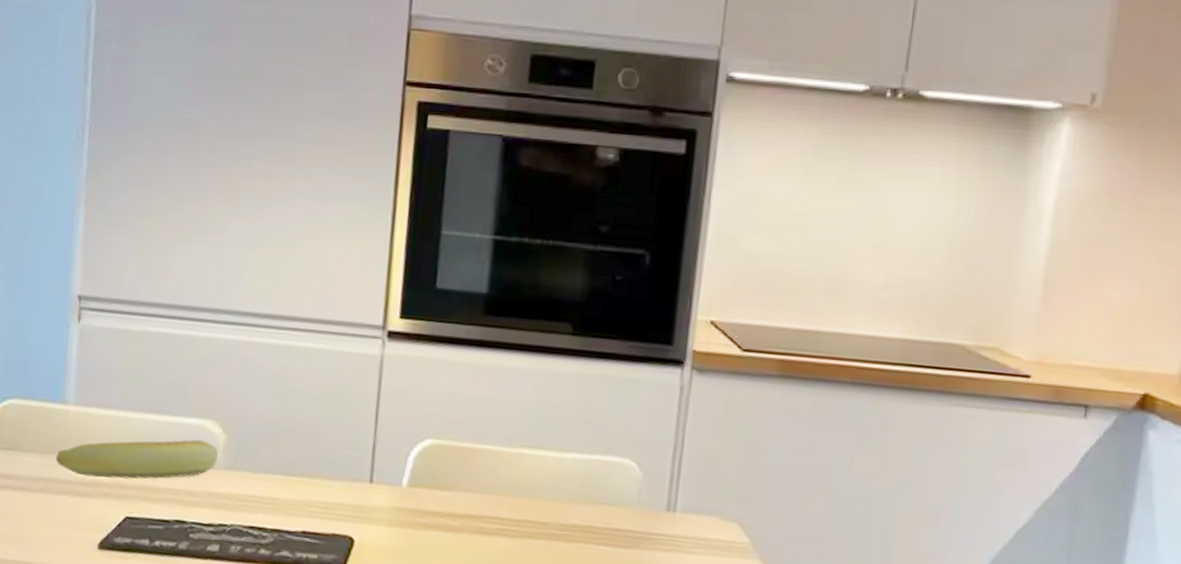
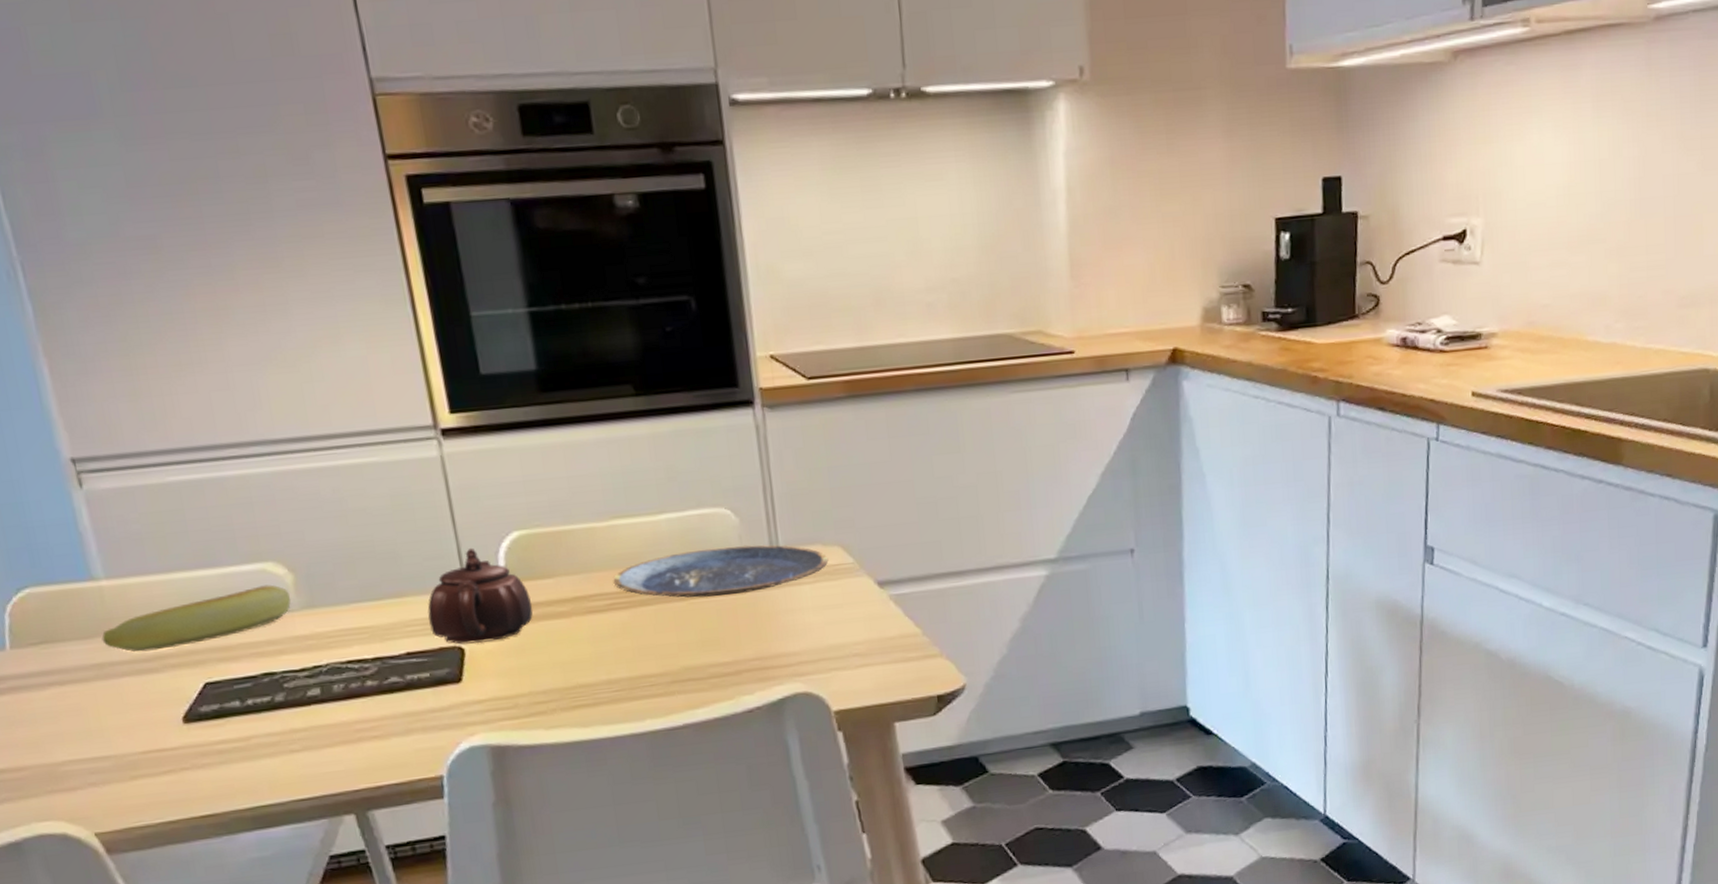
teapot: none [329,445,427,540] -> present [427,547,533,645]
plate: none [507,494,723,550] -> present [613,544,829,598]

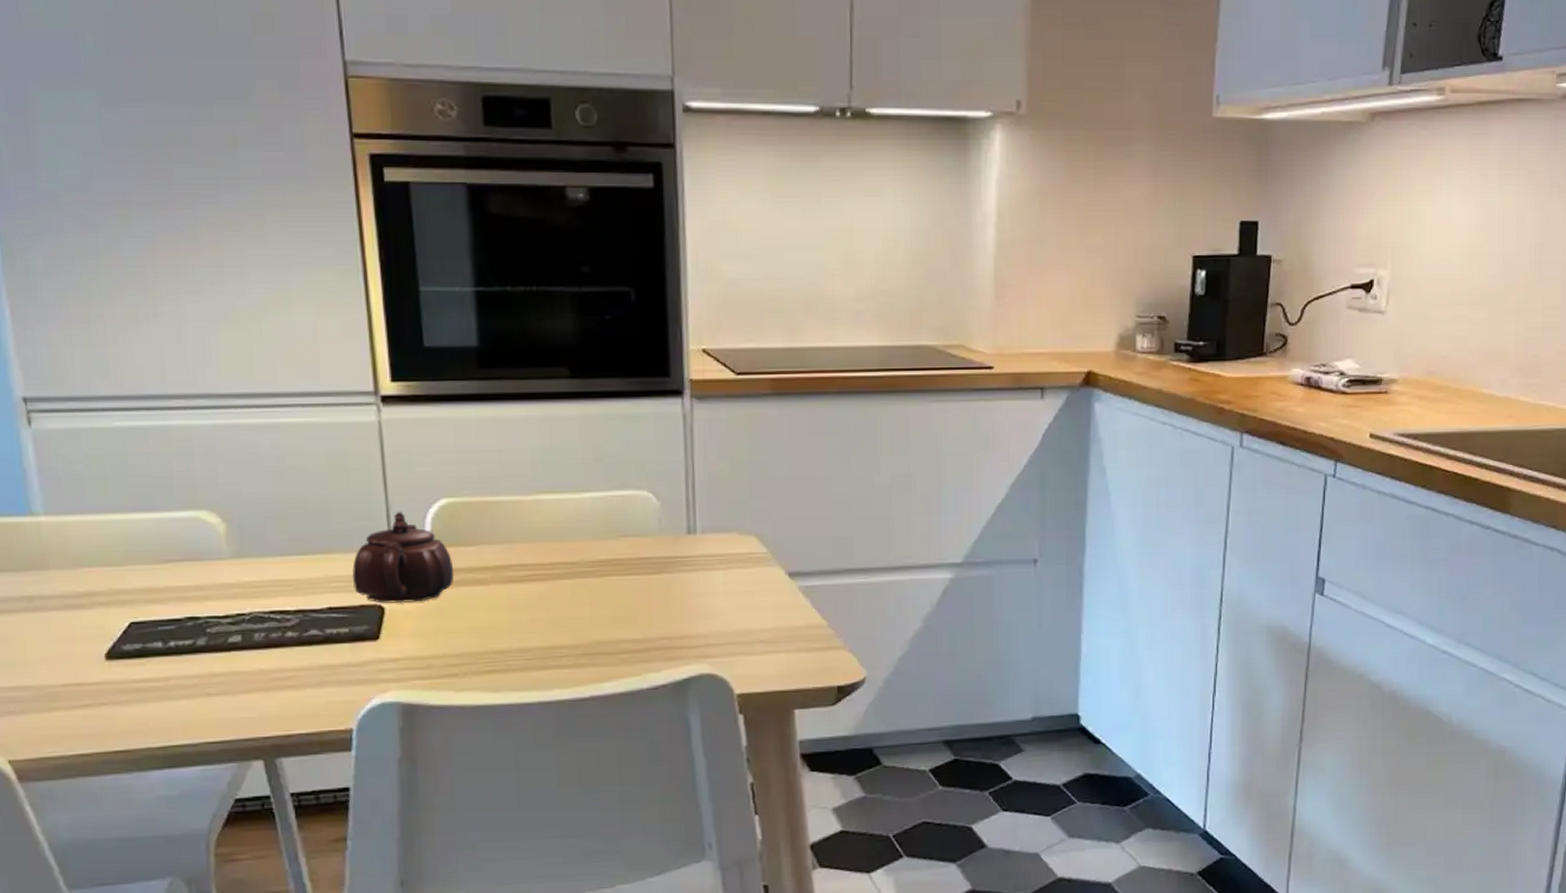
banana: present [101,584,291,653] -> none [35,532,221,588]
plate: present [613,544,829,598] -> none [534,528,743,575]

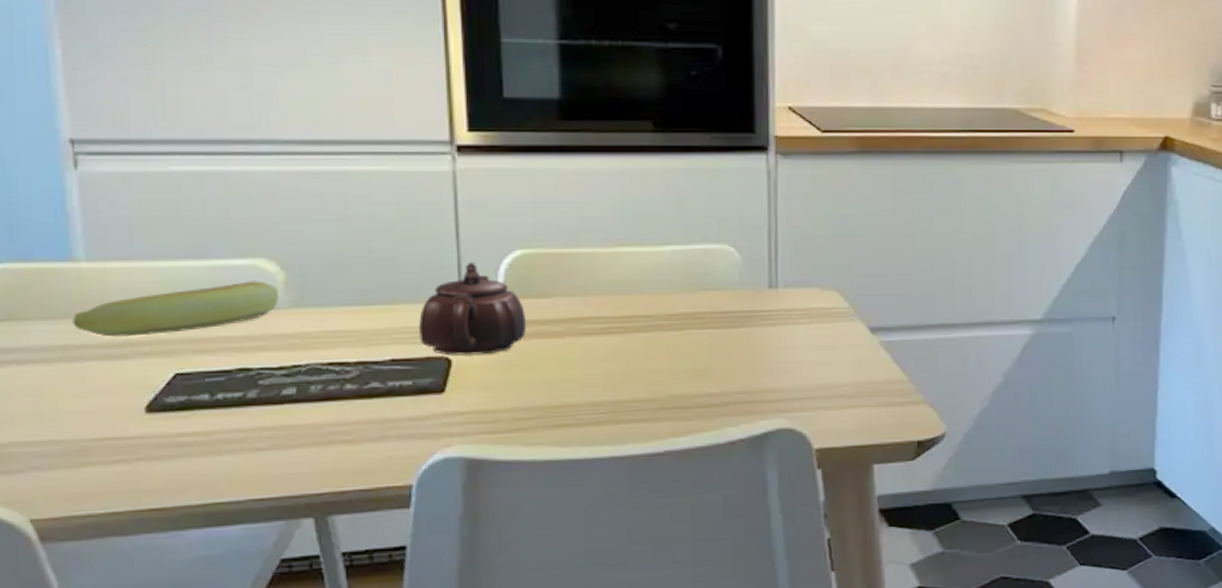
banana: none [35,532,221,588] -> present [72,281,278,337]

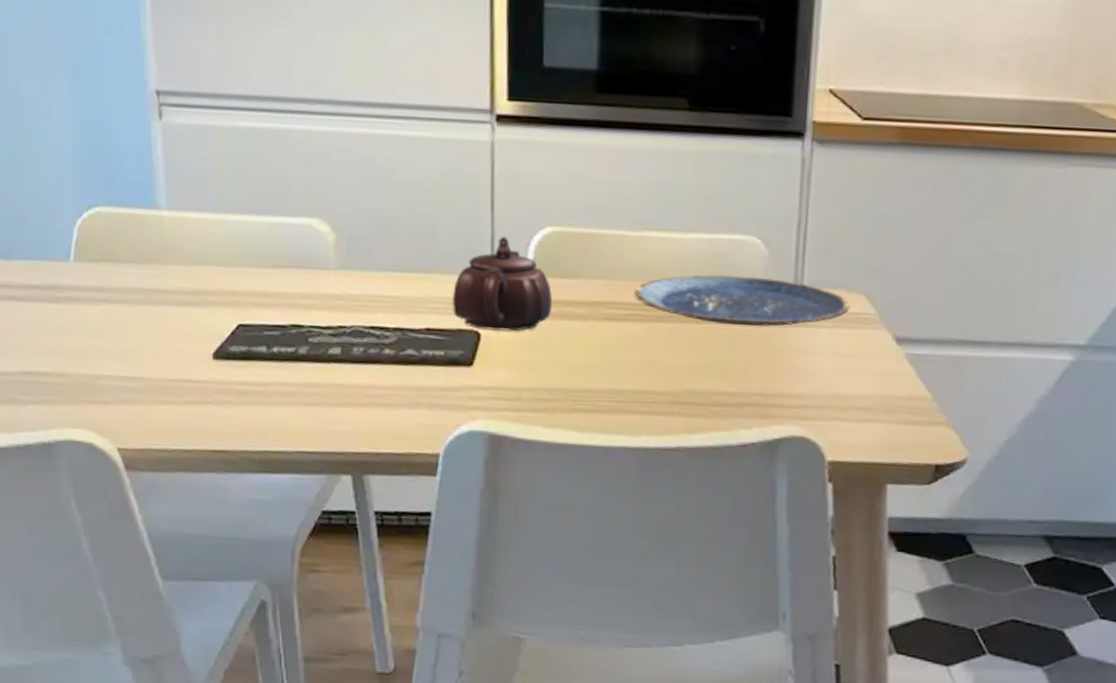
banana: present [72,281,278,337] -> none [154,240,328,286]
plate: none [610,282,825,329] -> present [634,275,851,326]

